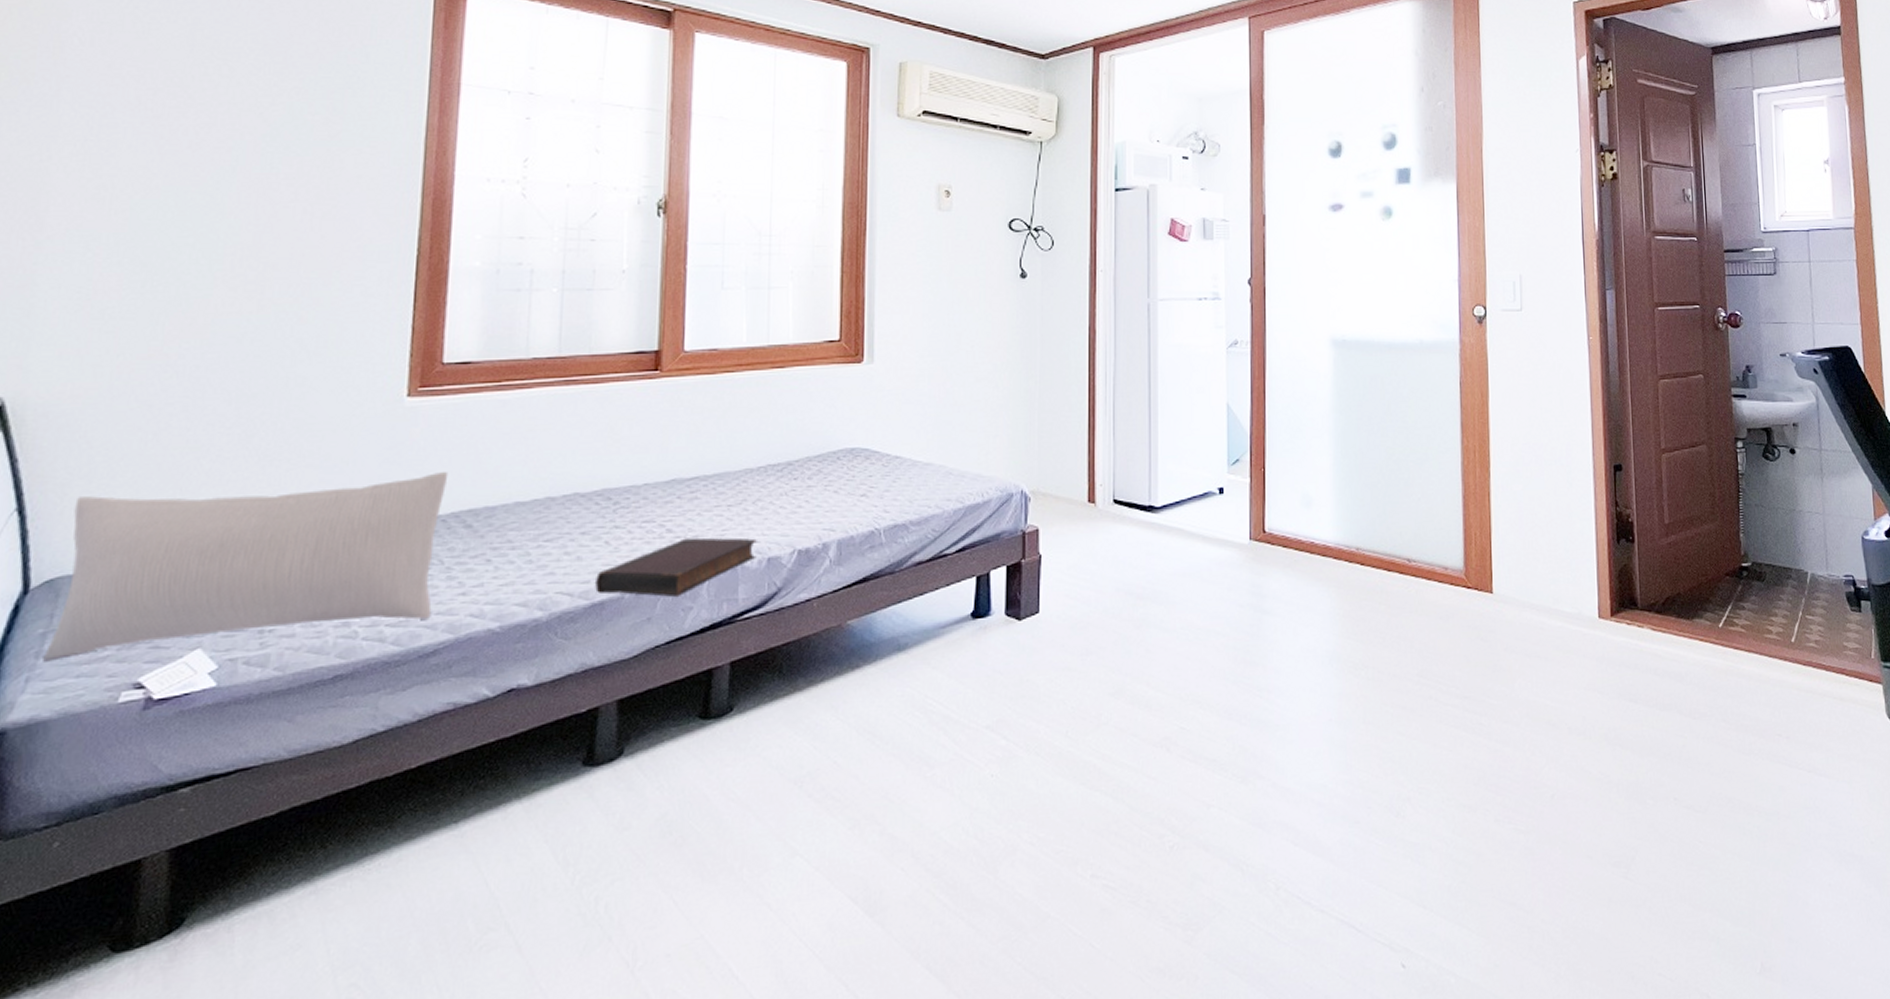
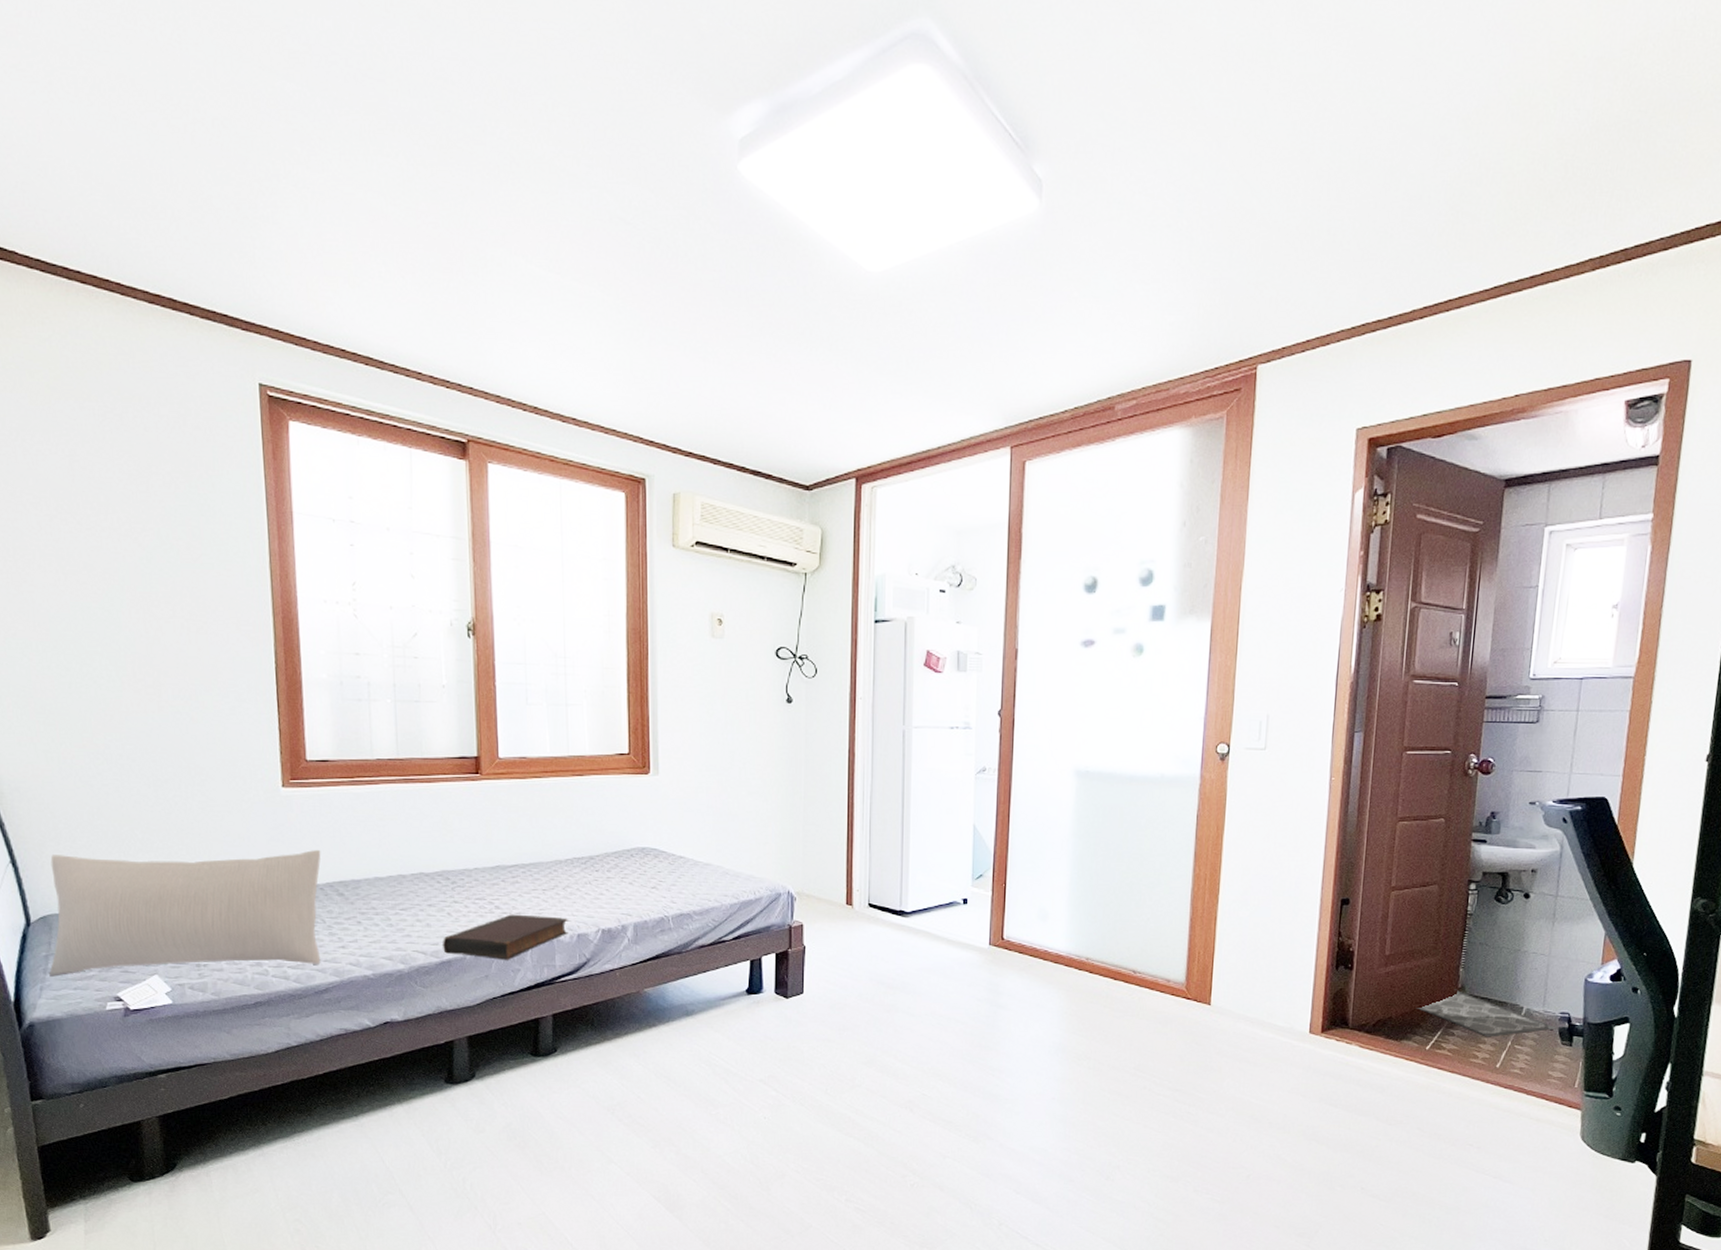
bath mat: none [1702,557,1843,609] -> present [1415,989,1556,1037]

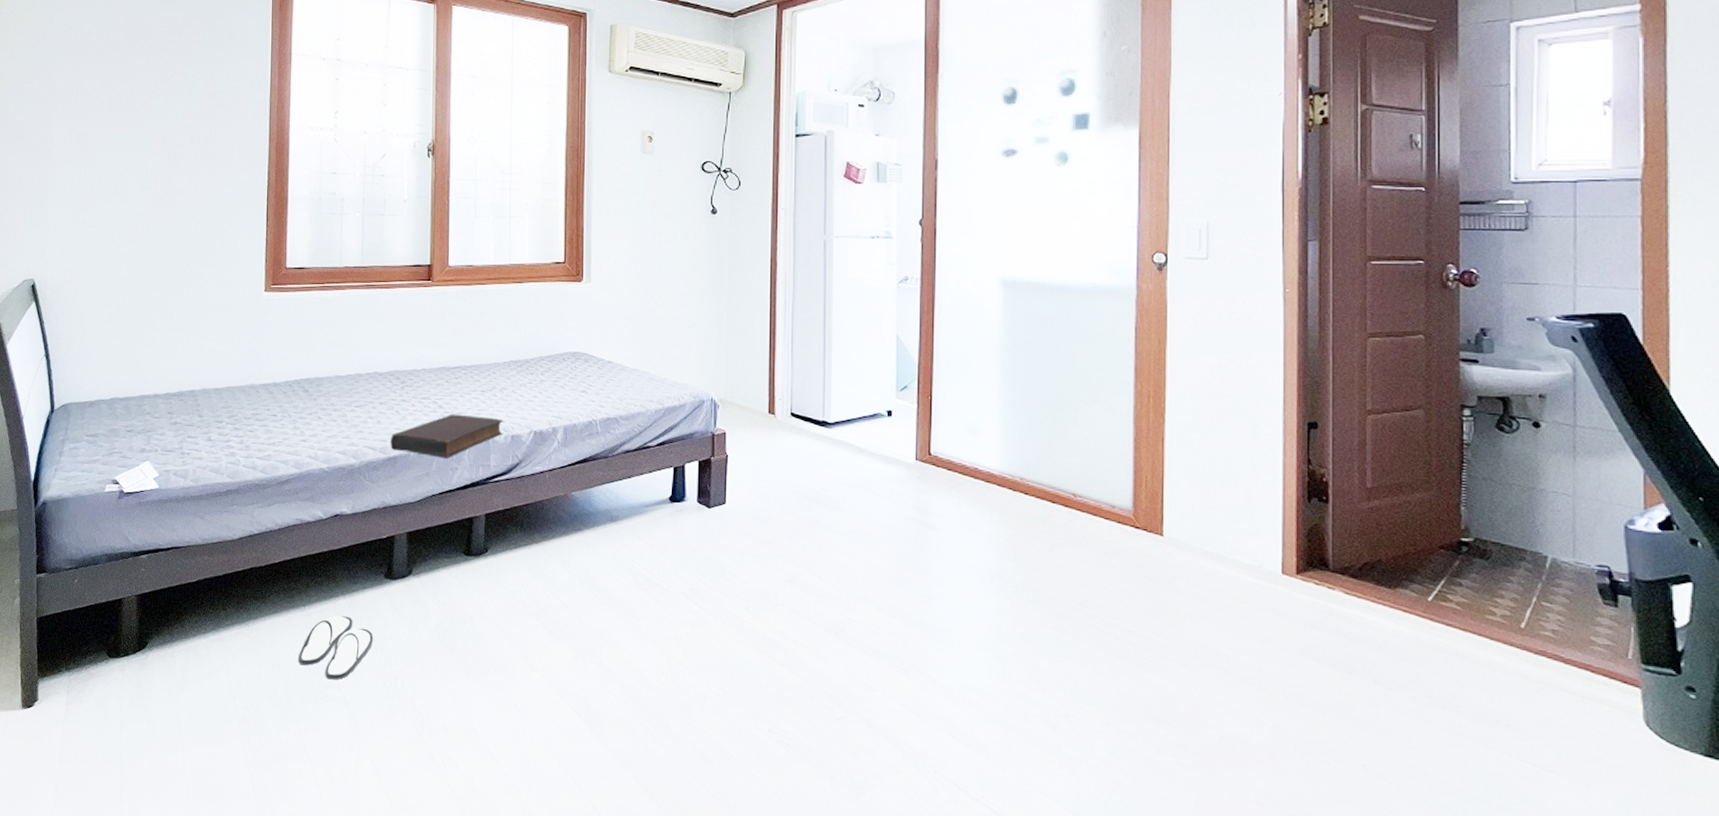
pillow: present [49,850,321,977] -> none [64,349,292,459]
slippers: none [353,1123,436,1186] -> present [298,616,373,680]
bath mat: present [1415,989,1556,1037] -> none [1410,531,1594,591]

